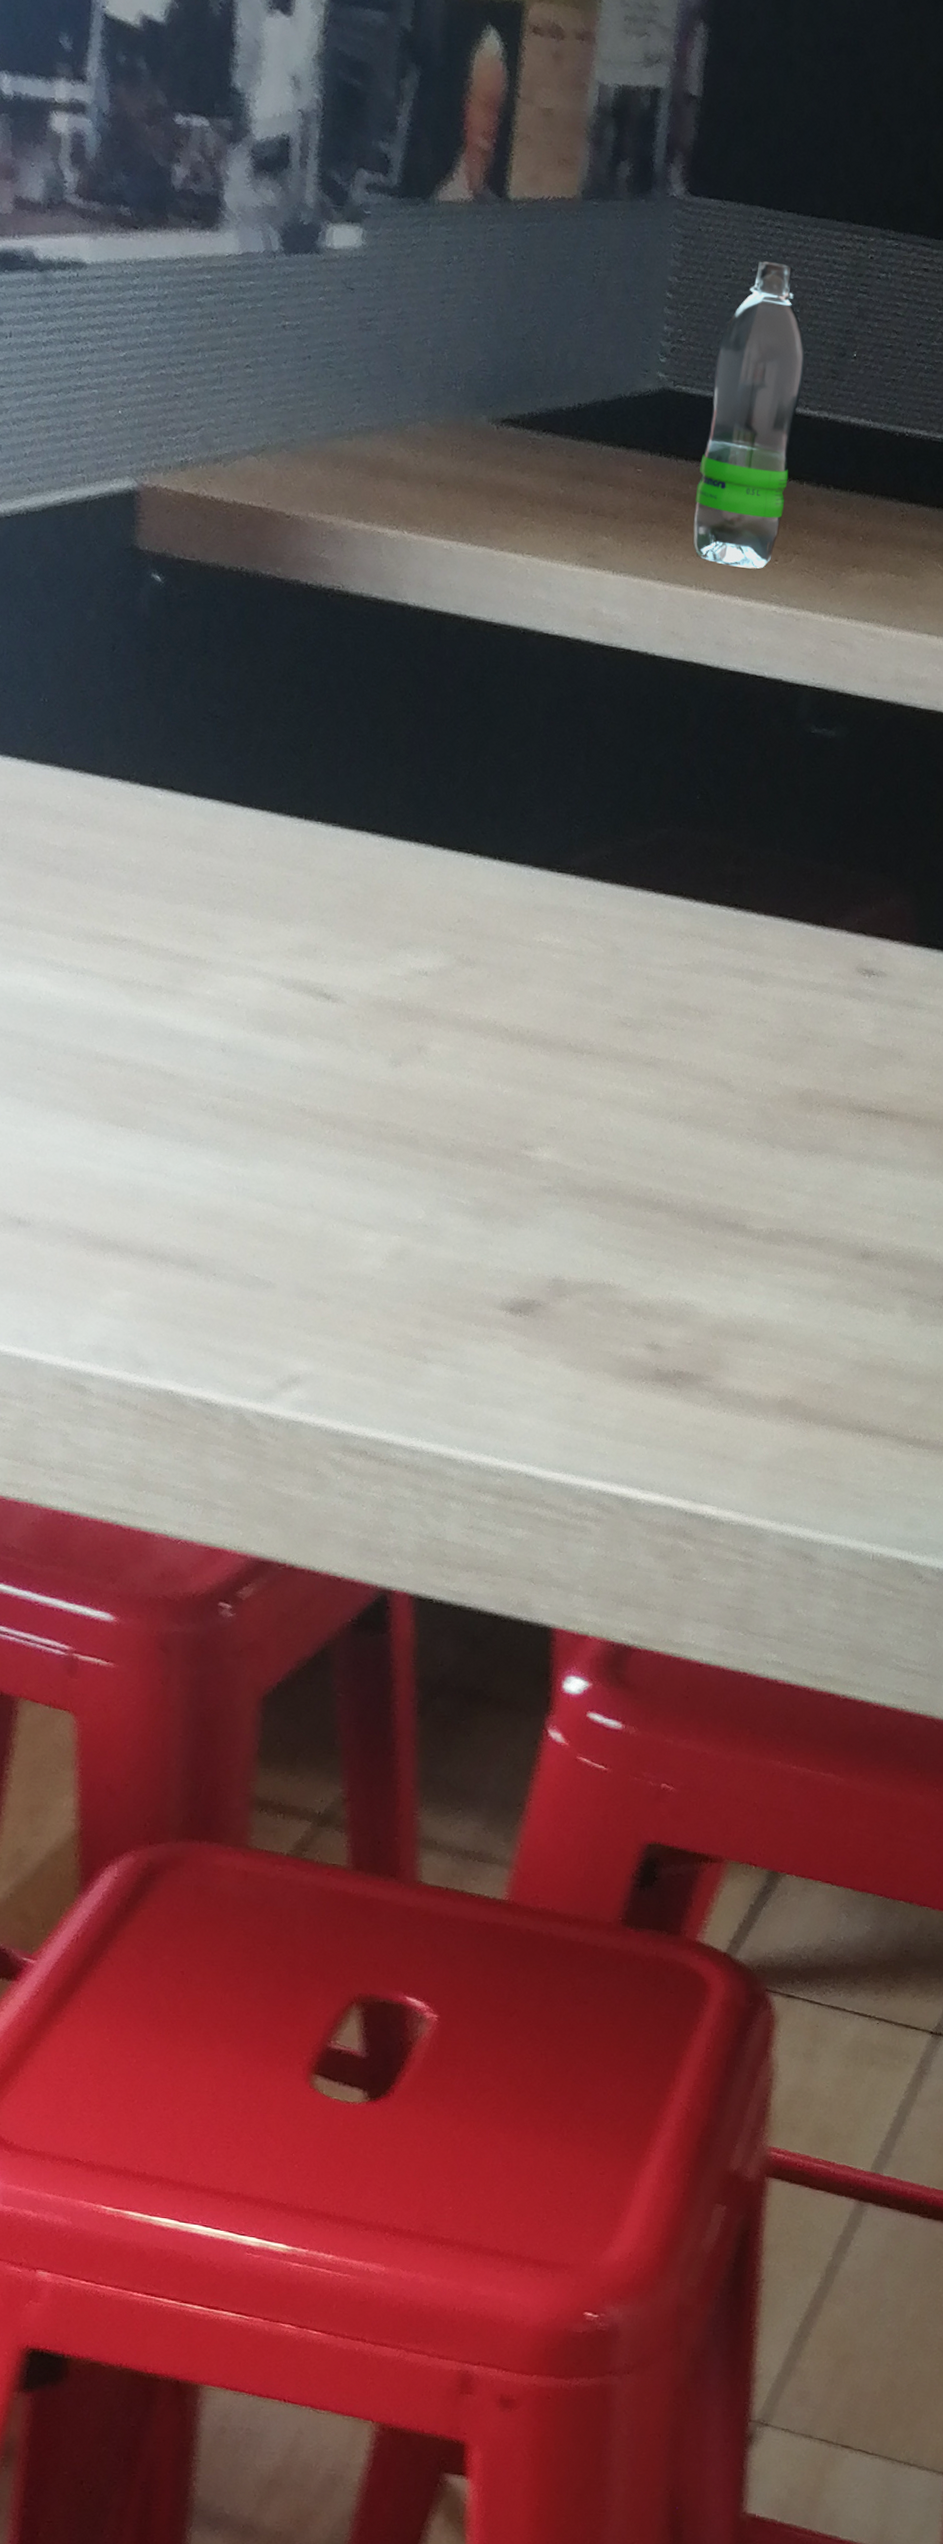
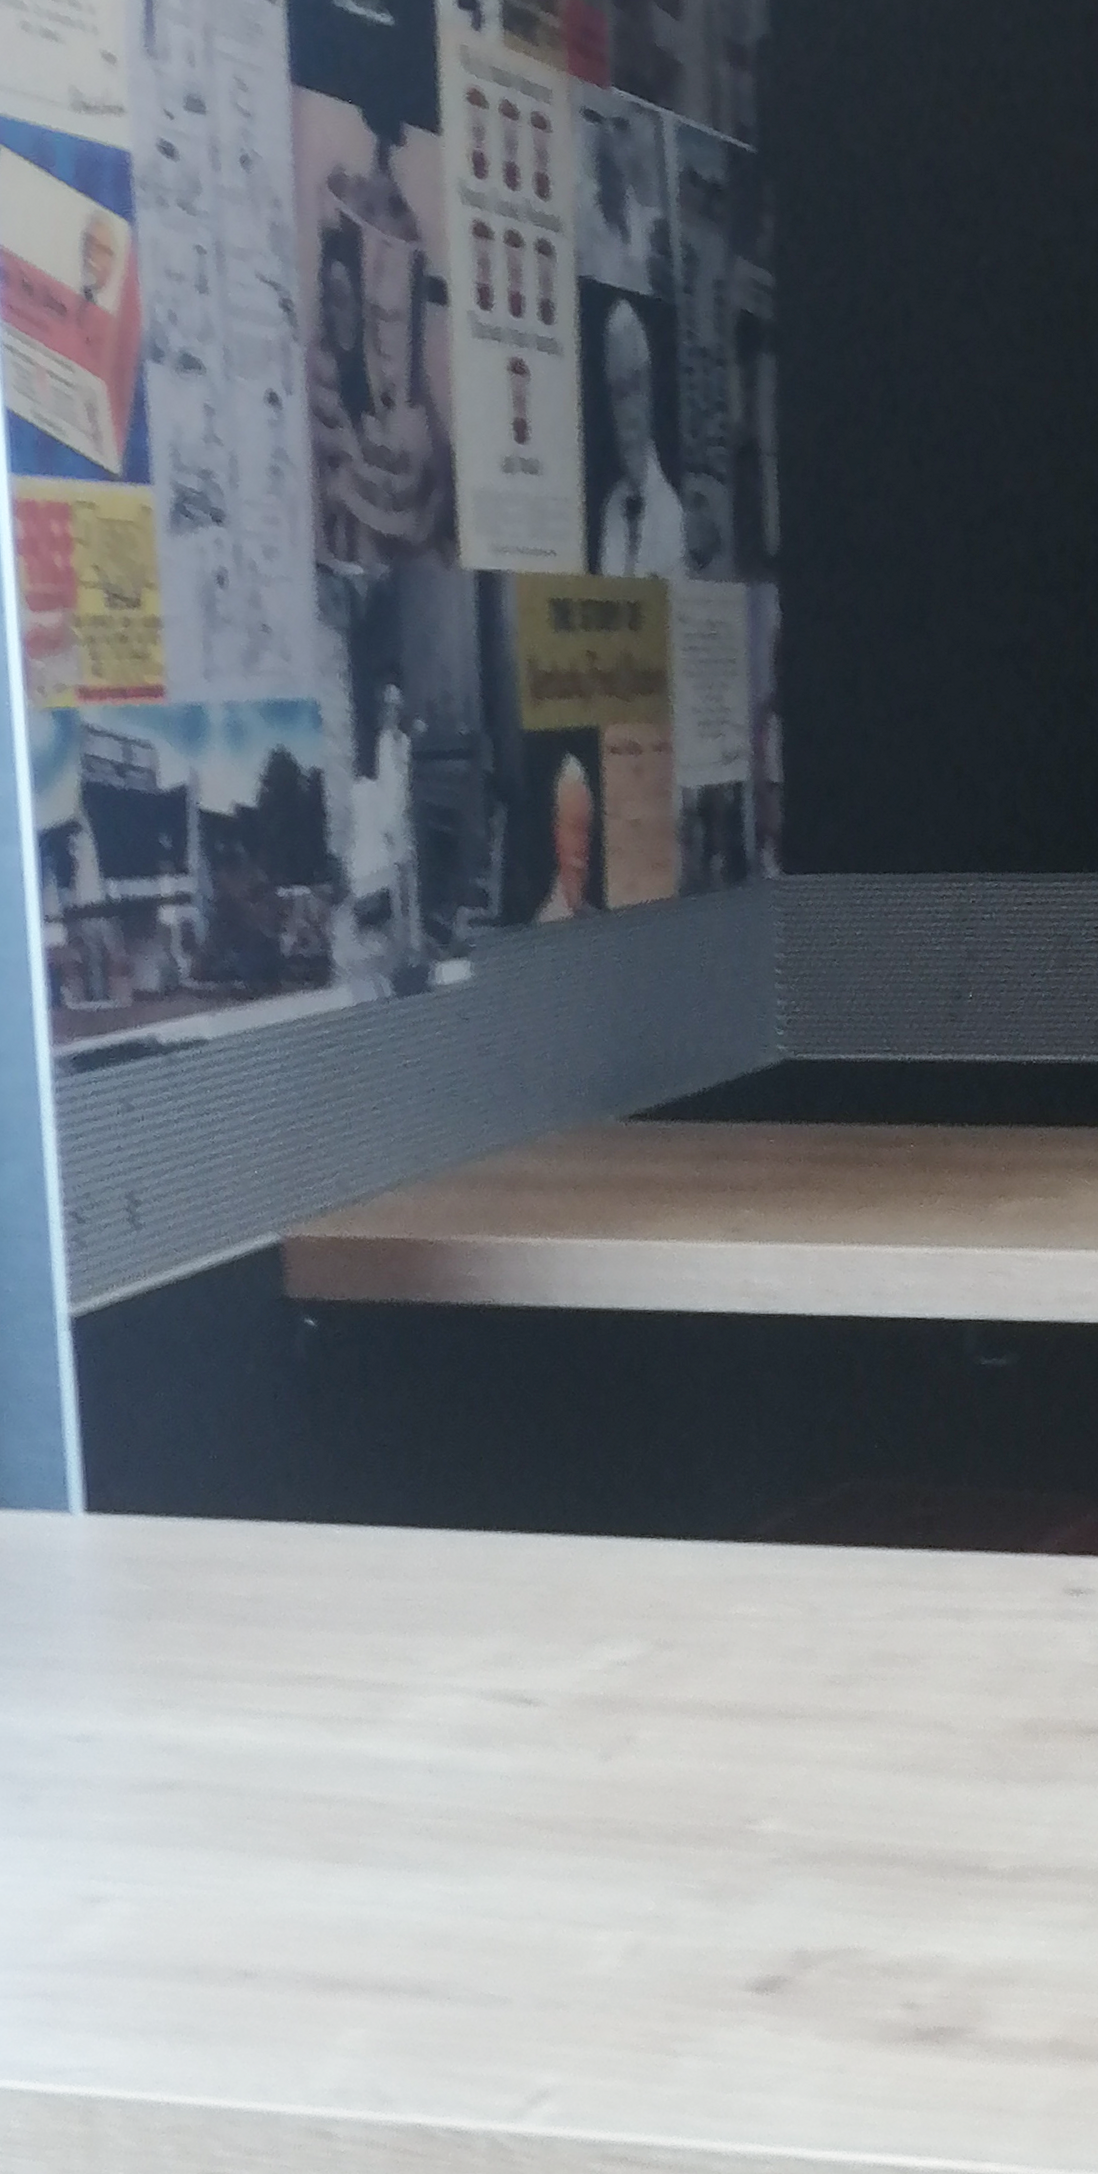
bottle: present [692,261,806,569] -> none [831,922,923,1217]

